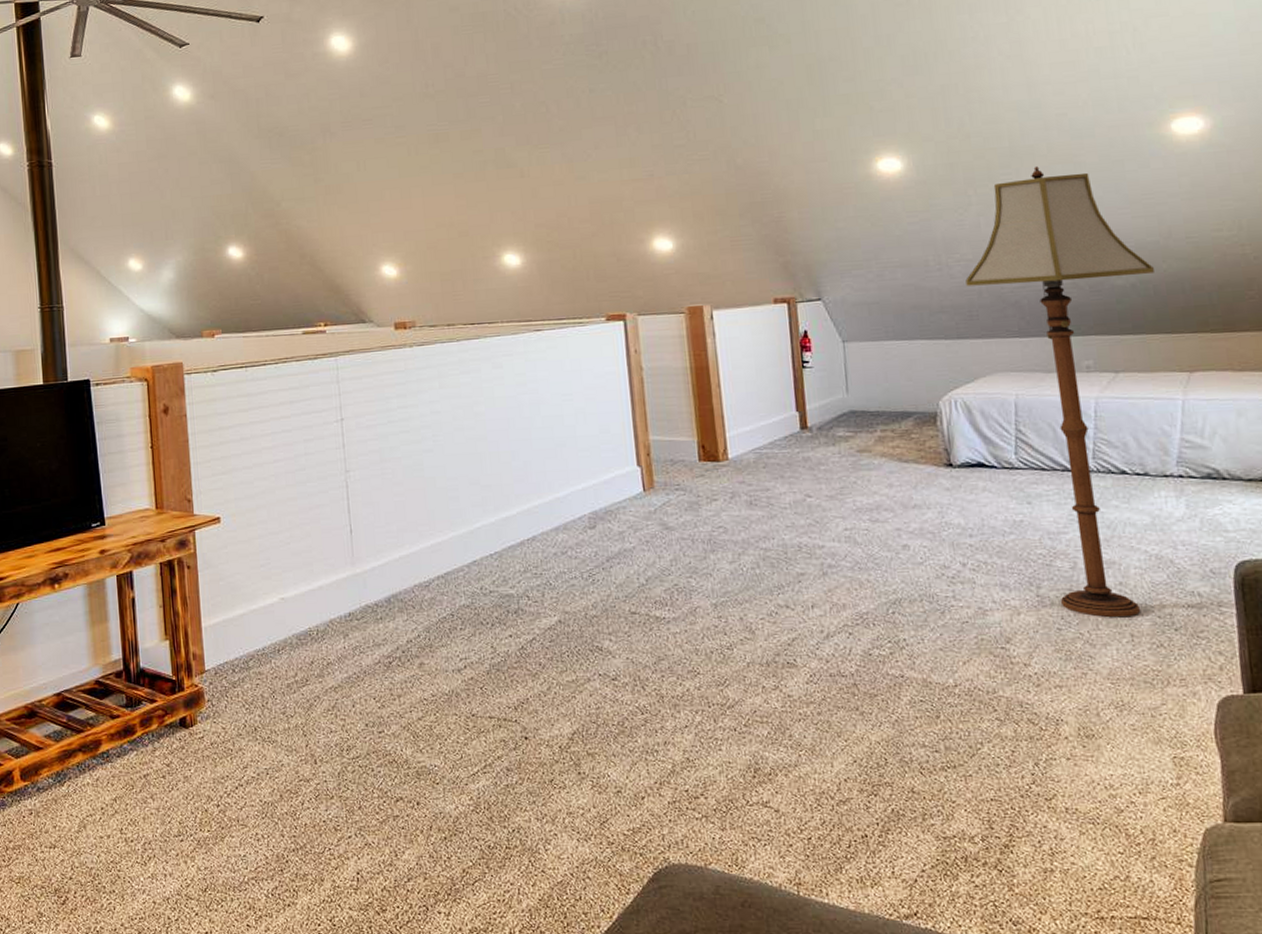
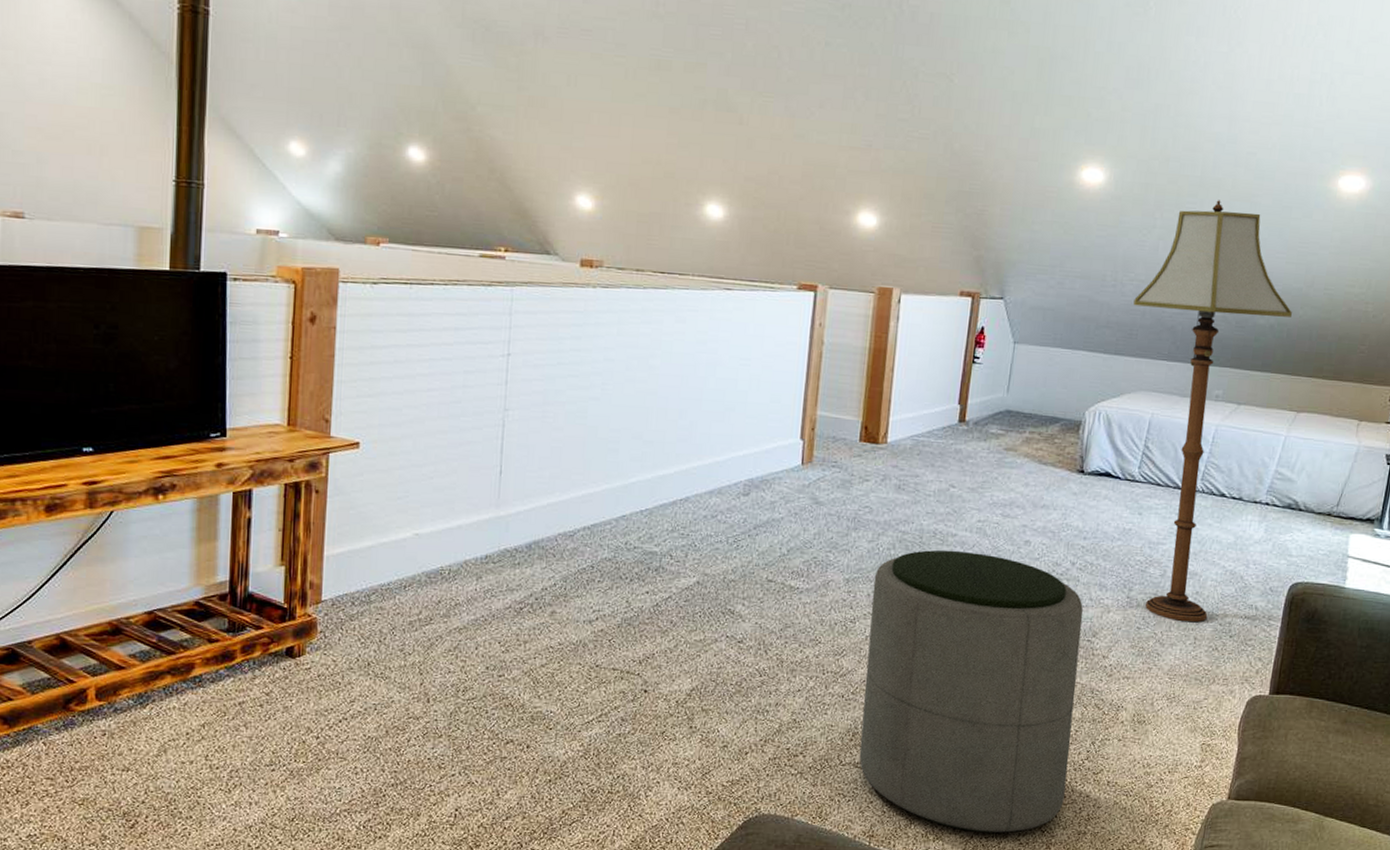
ottoman: none [743,562,1017,876] -> present [859,550,1083,833]

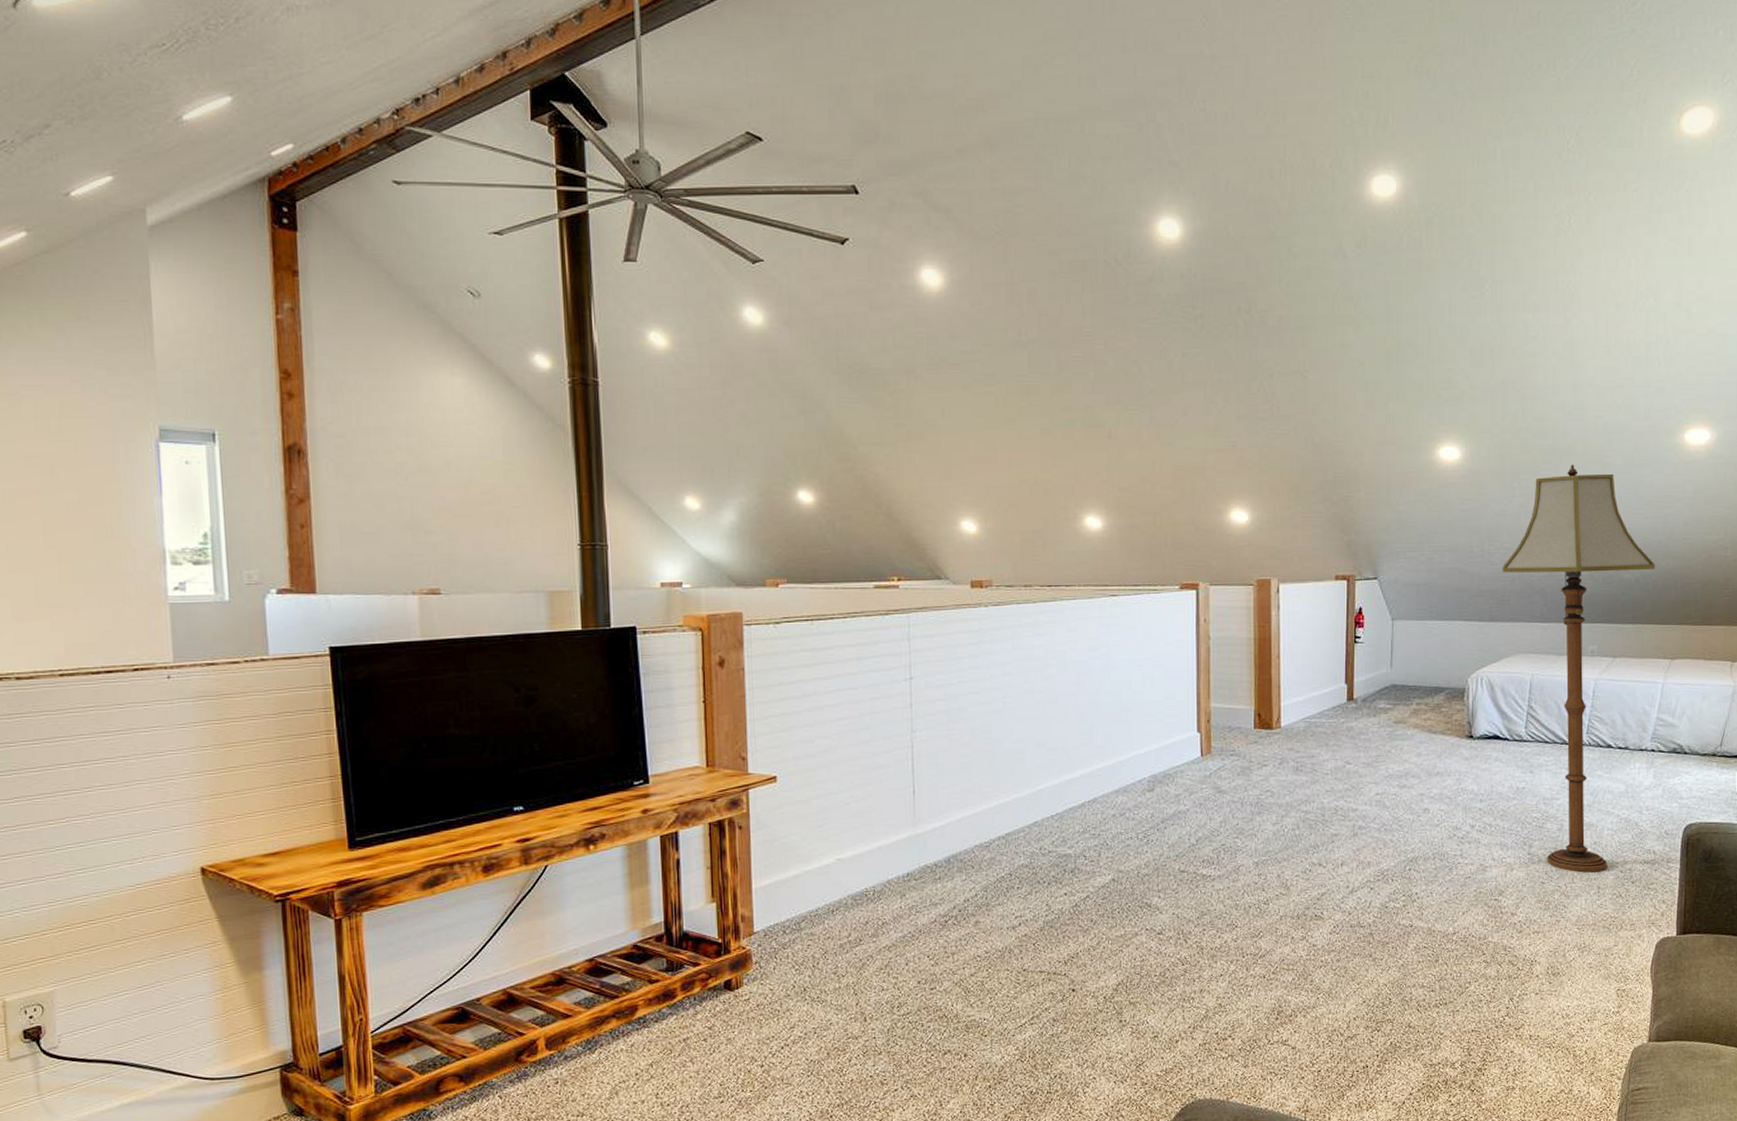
ottoman: present [859,550,1083,833] -> none [1282,824,1490,1098]

